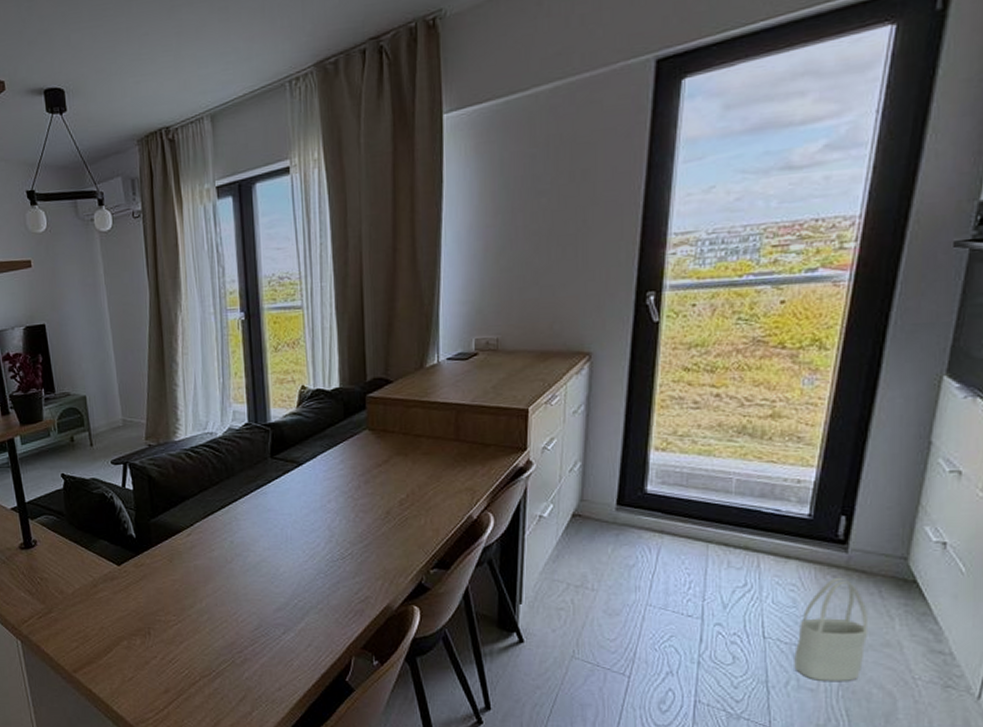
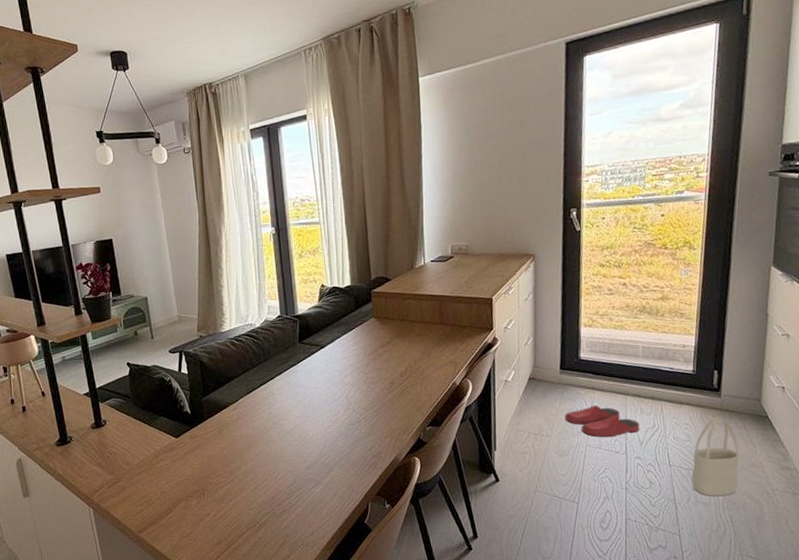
slippers: none [618,554,724,596] -> present [564,405,640,438]

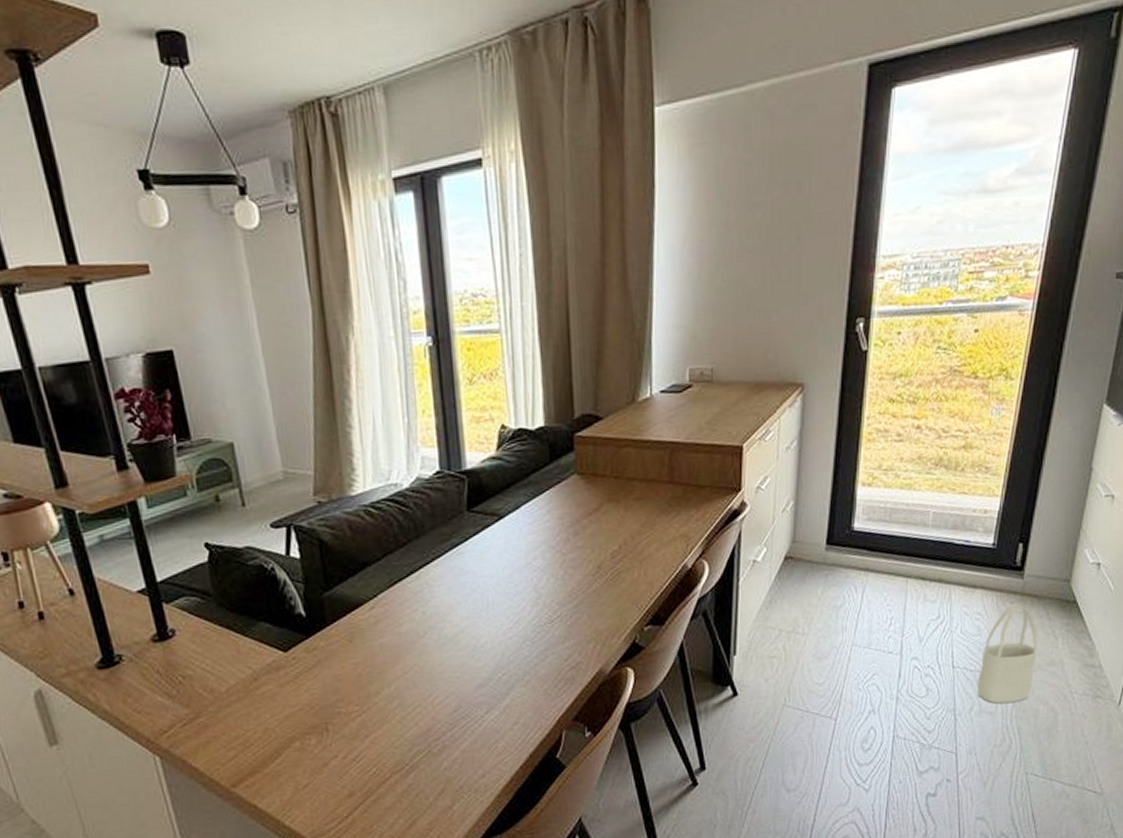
slippers: present [564,405,640,438] -> none [827,592,920,634]

